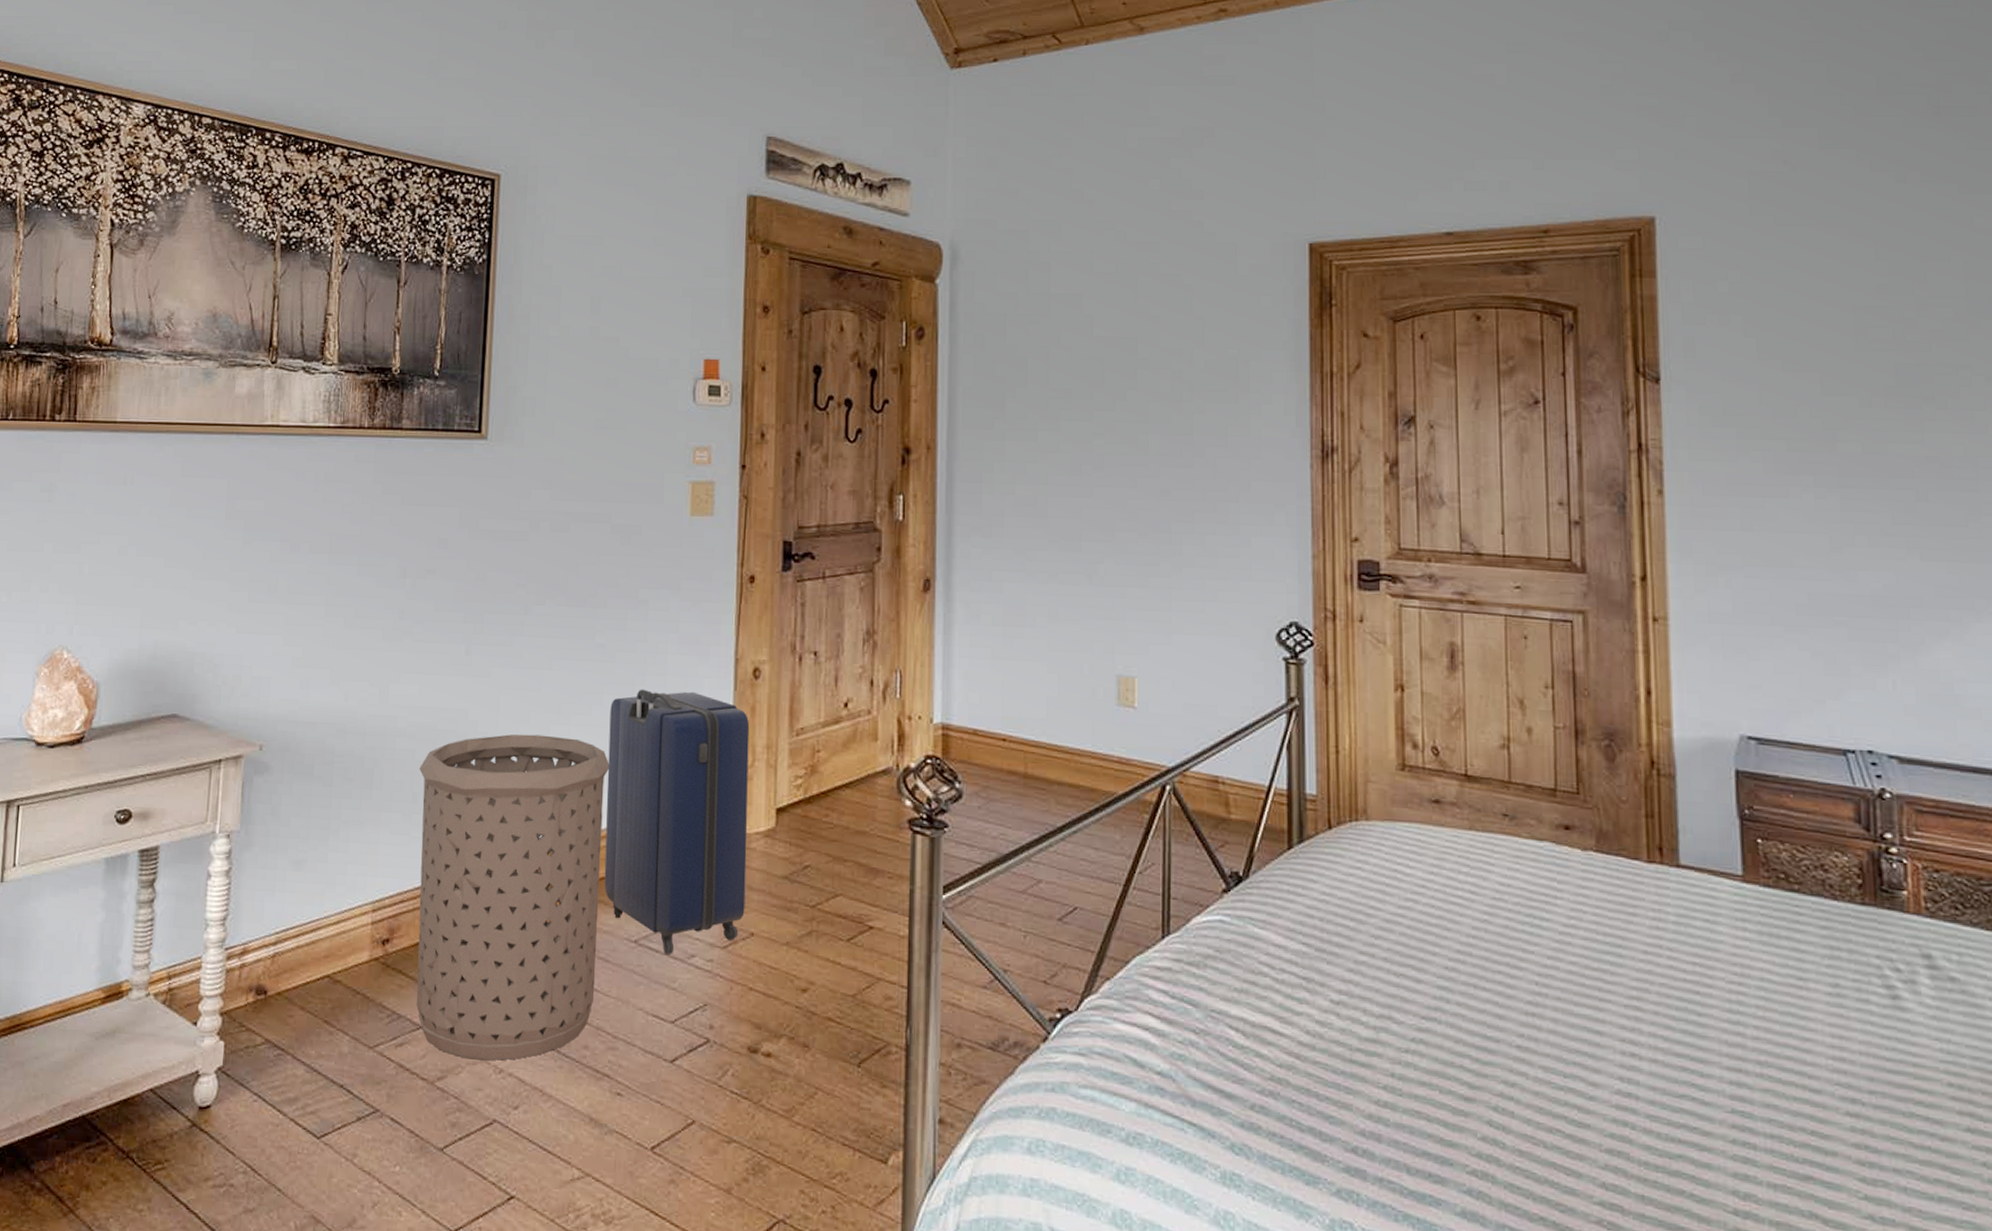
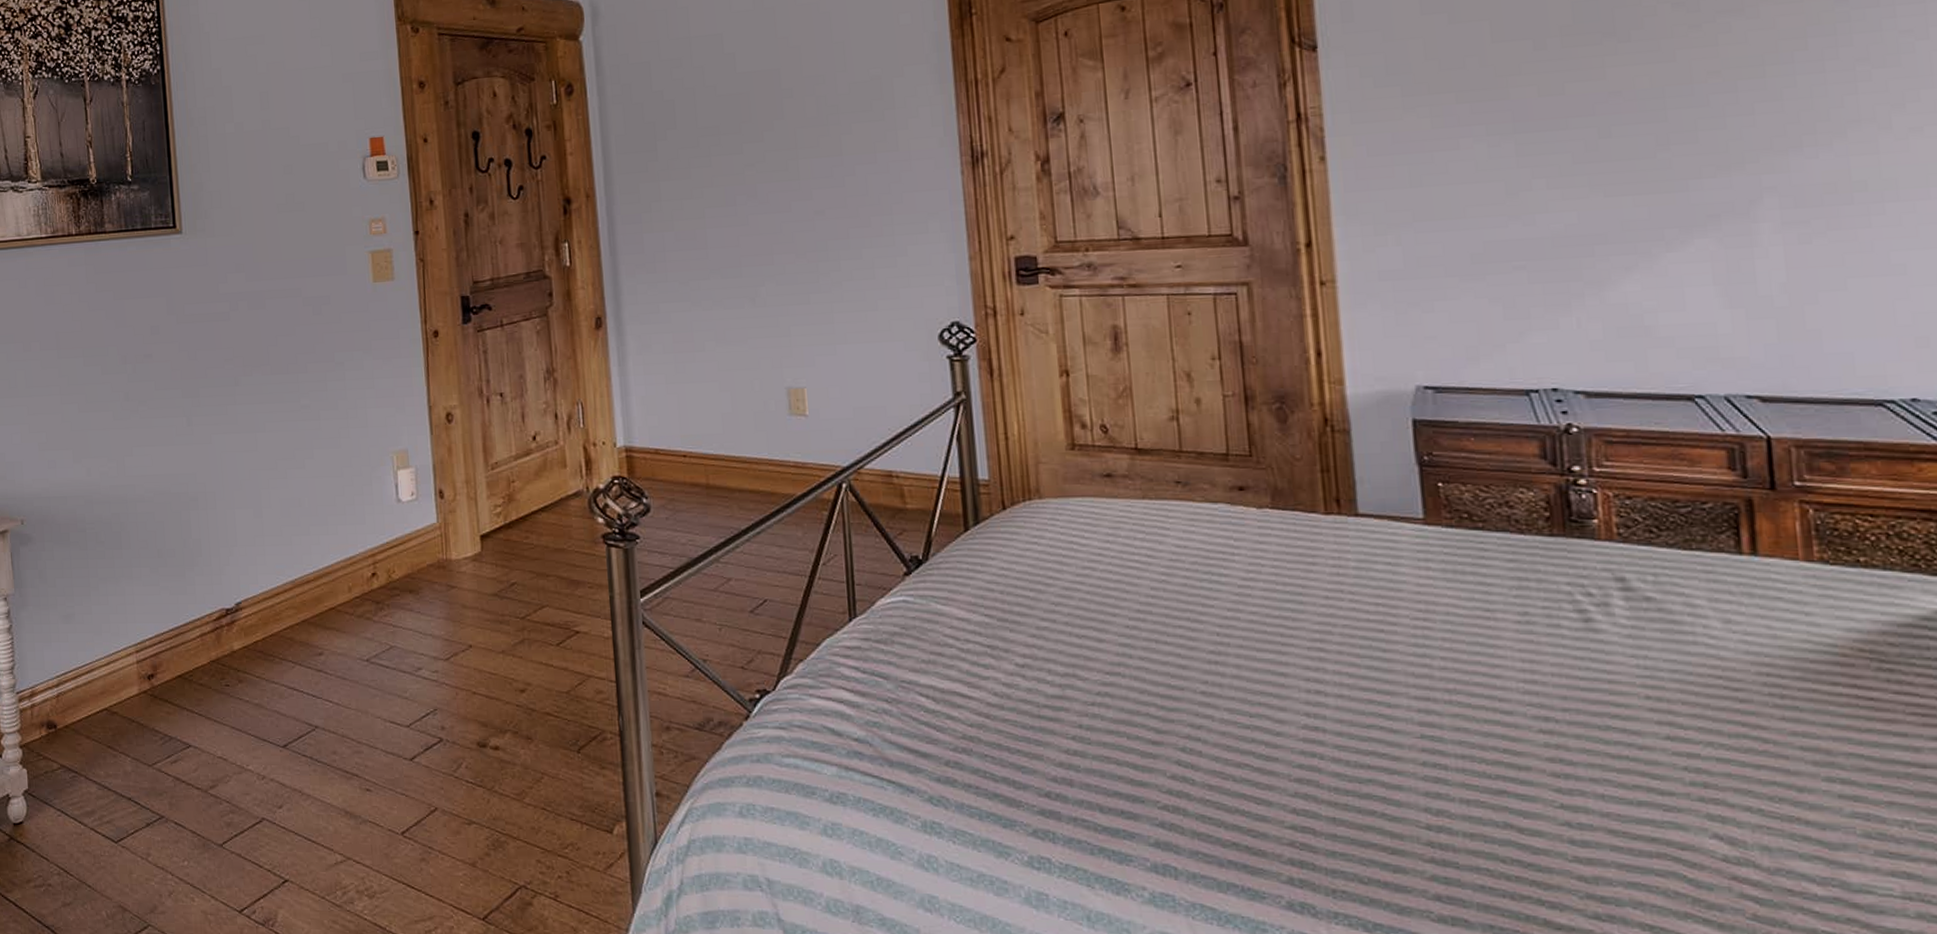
laundry basket: present [416,734,610,1061] -> none [160,489,337,770]
suitcase: present [604,689,750,955] -> none [321,439,462,670]

